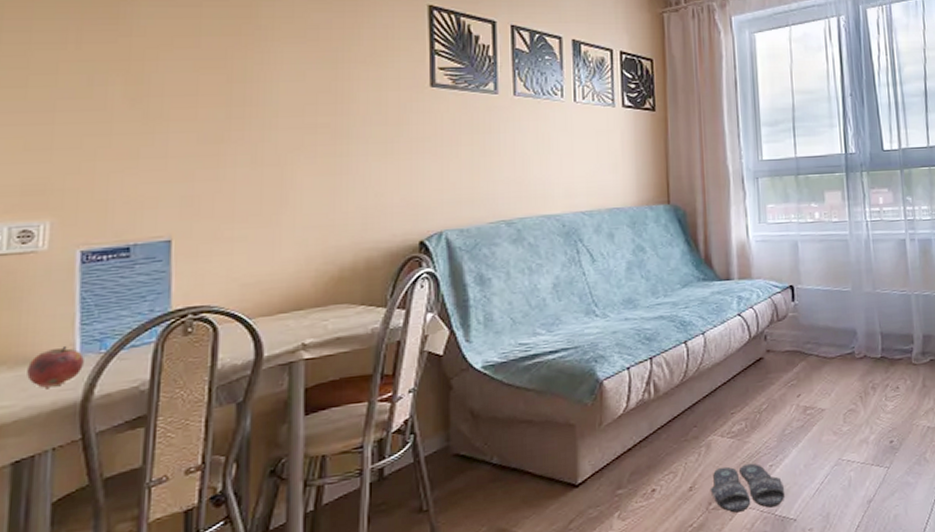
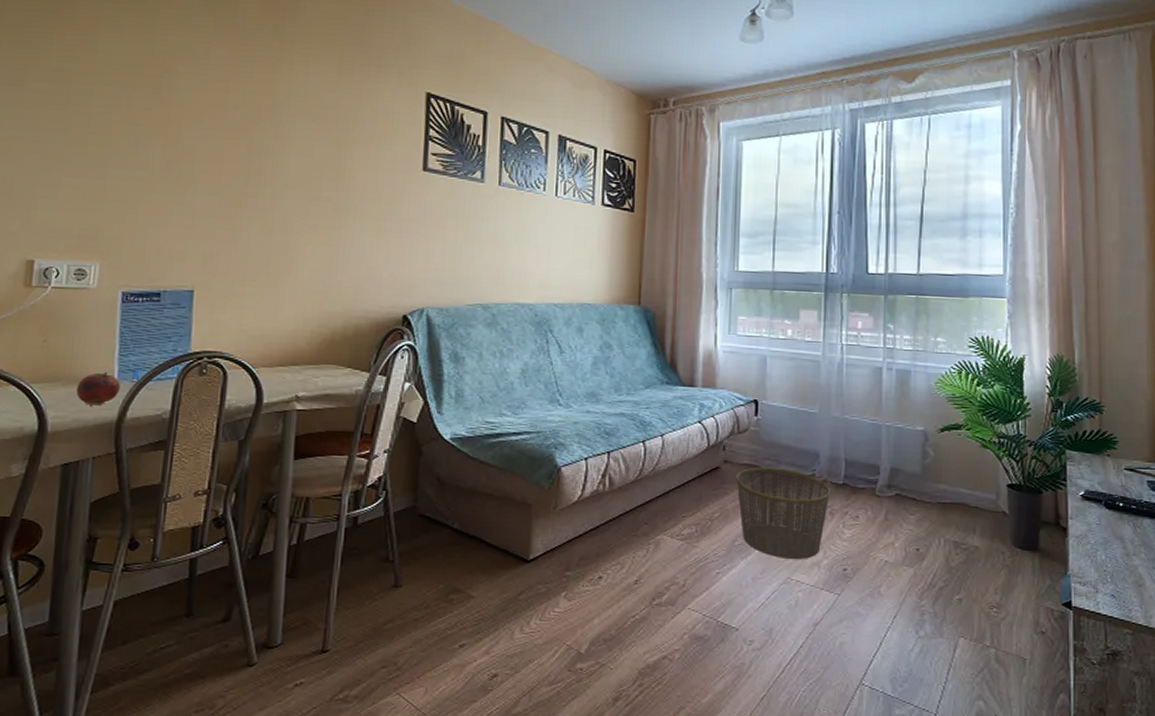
slippers: present [710,463,784,513] -> none [655,566,729,613]
basket: none [778,350,872,441] -> present [735,467,832,559]

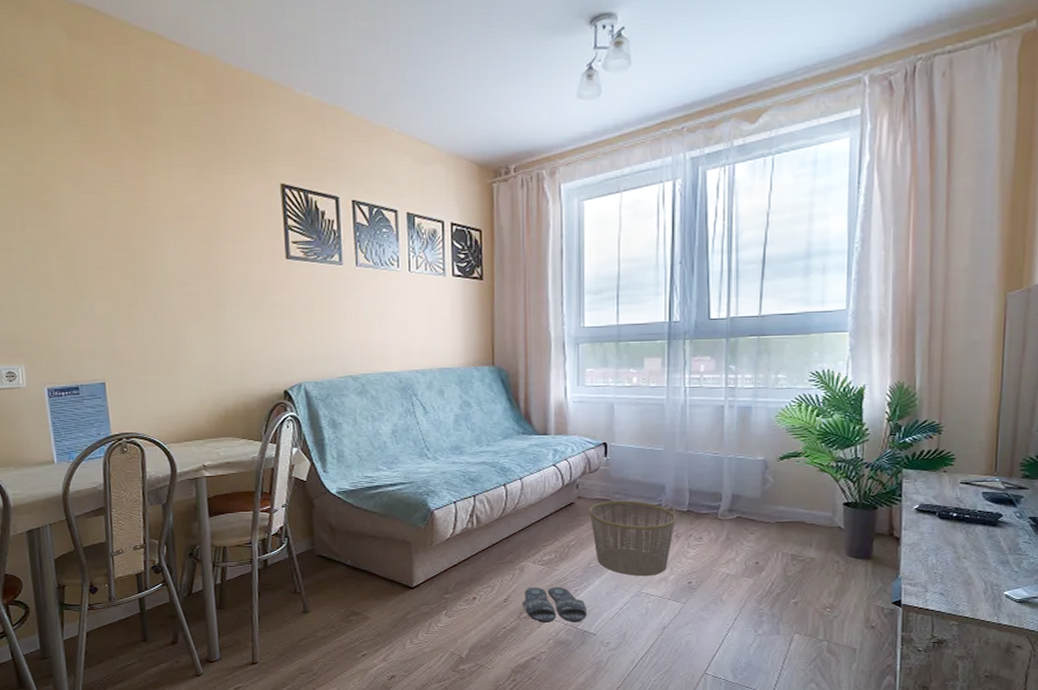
fruit: present [76,371,120,406] -> none [26,455,60,483]
slippers: none [655,566,729,613] -> present [521,586,586,623]

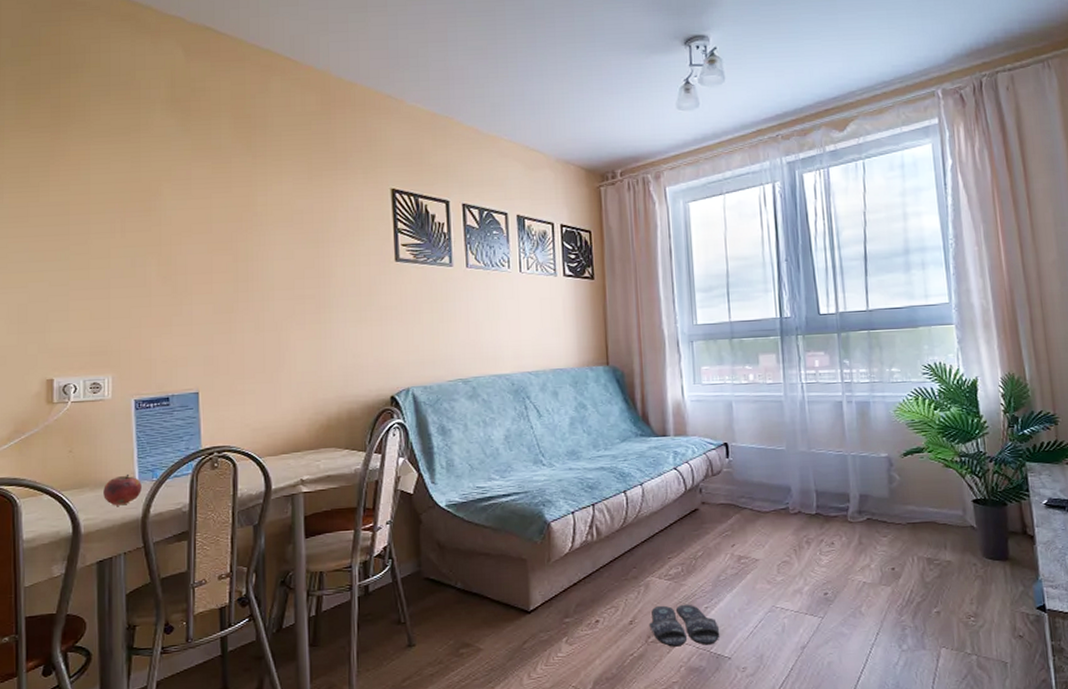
fruit: none [26,455,60,483] -> present [103,473,142,506]
basket: present [588,500,677,576] -> none [713,504,806,589]

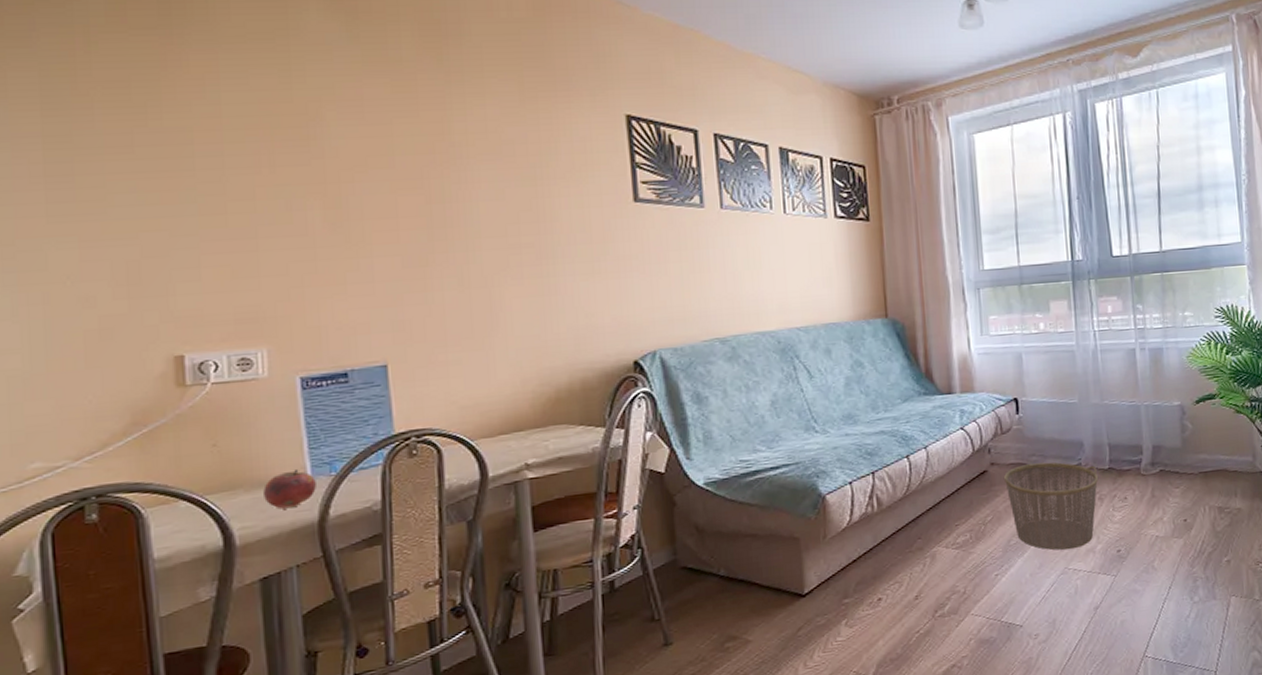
slippers: present [648,604,719,647] -> none [935,572,1010,620]
basket: none [713,504,806,589] -> present [1003,462,1099,550]

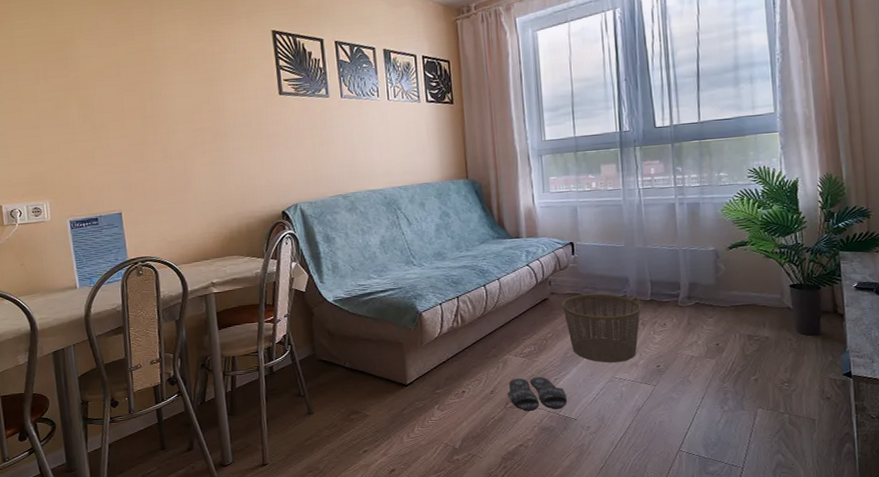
fruit: present [263,468,316,509] -> none [51,281,83,308]
slippers: none [935,572,1010,620] -> present [507,376,567,411]

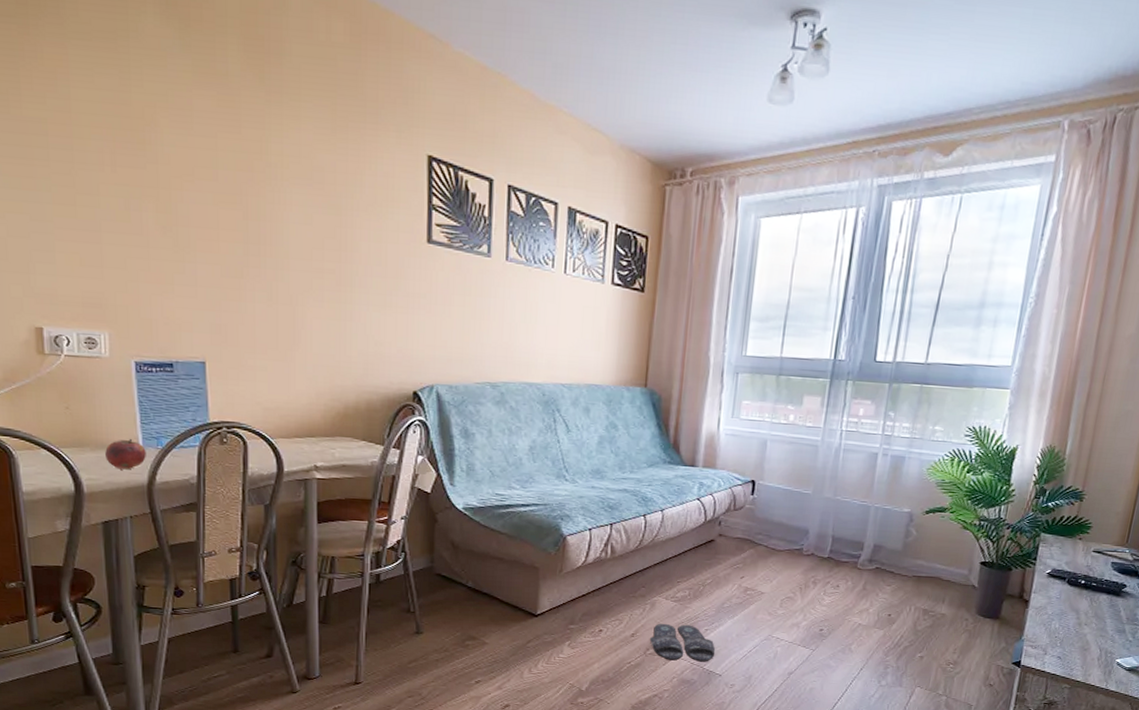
fruit: none [51,281,83,308] -> present [105,438,146,470]
basket: present [561,293,642,363] -> none [728,541,817,620]

